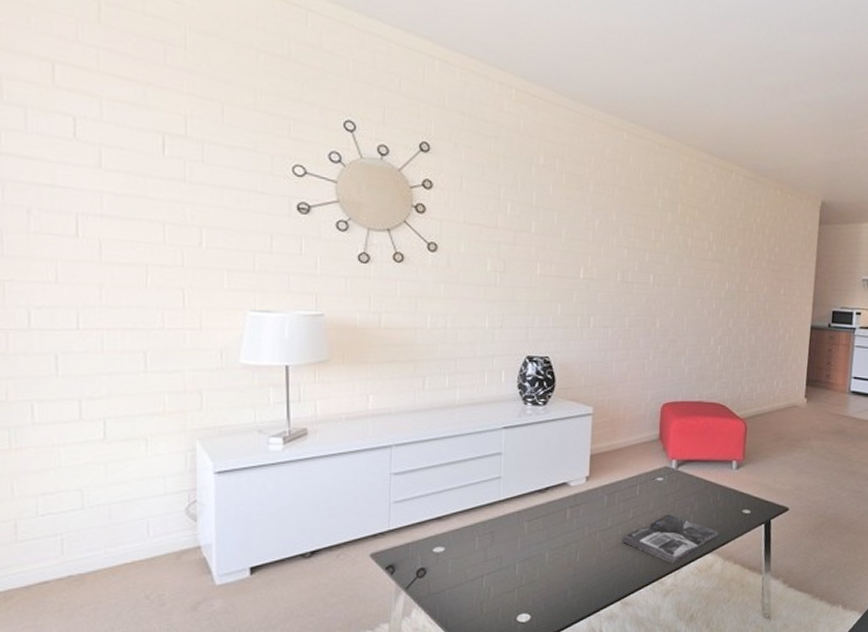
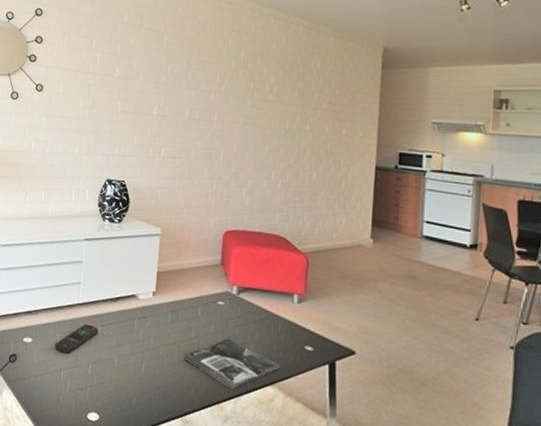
remote control: none [474,521,526,557] -> present [55,323,99,354]

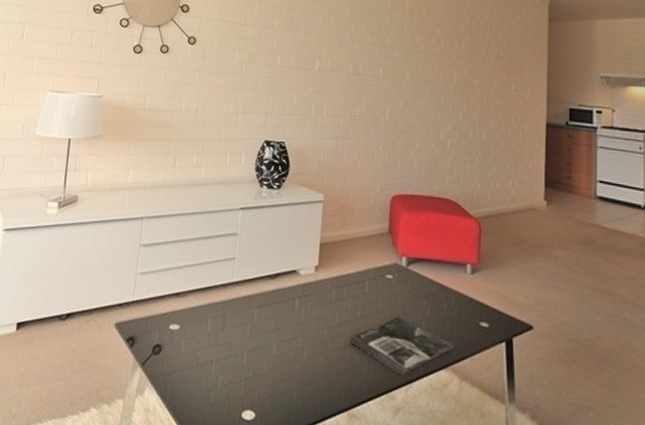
remote control: present [55,323,99,354] -> none [206,305,255,342]

